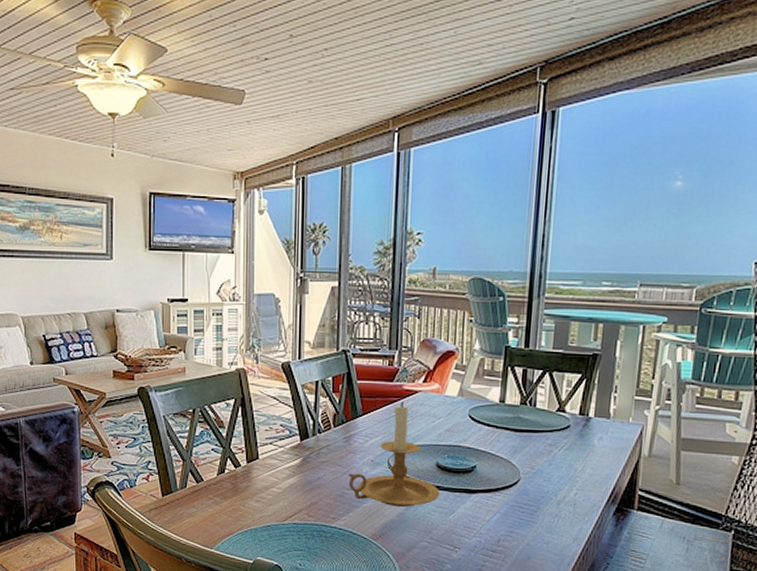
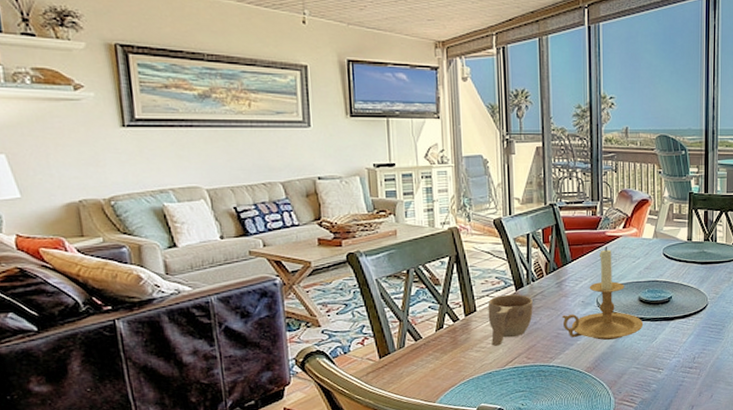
cup: none [270,444,318,499] -> present [487,294,533,347]

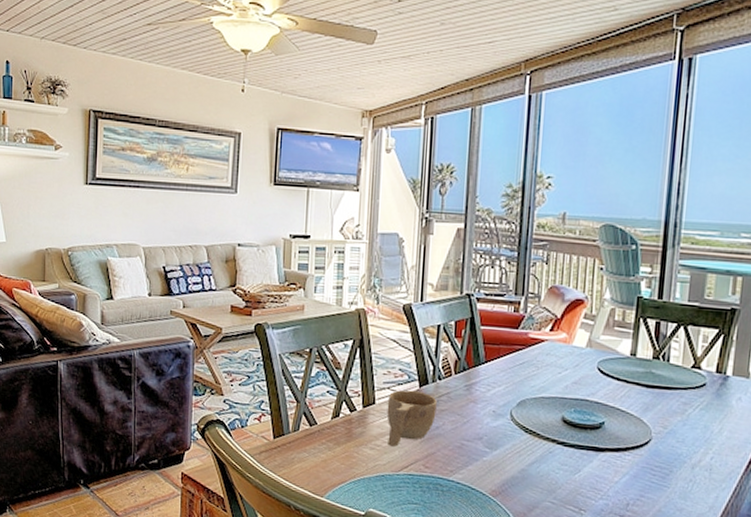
candle holder: present [562,246,644,340] -> none [468,349,566,463]

